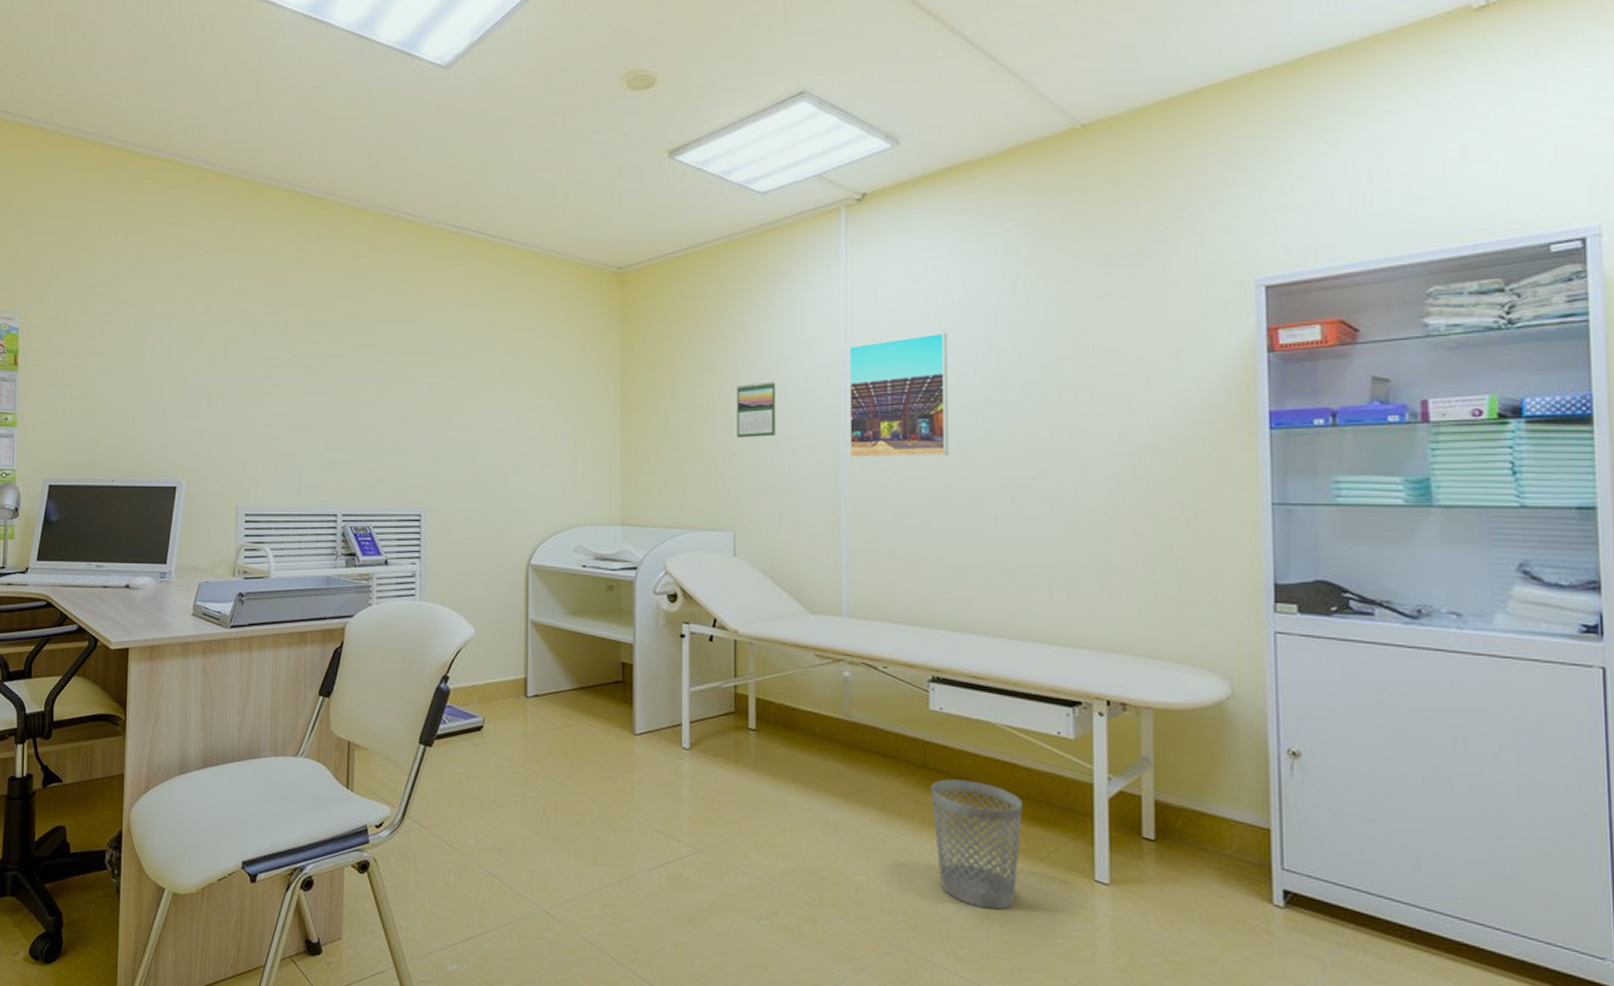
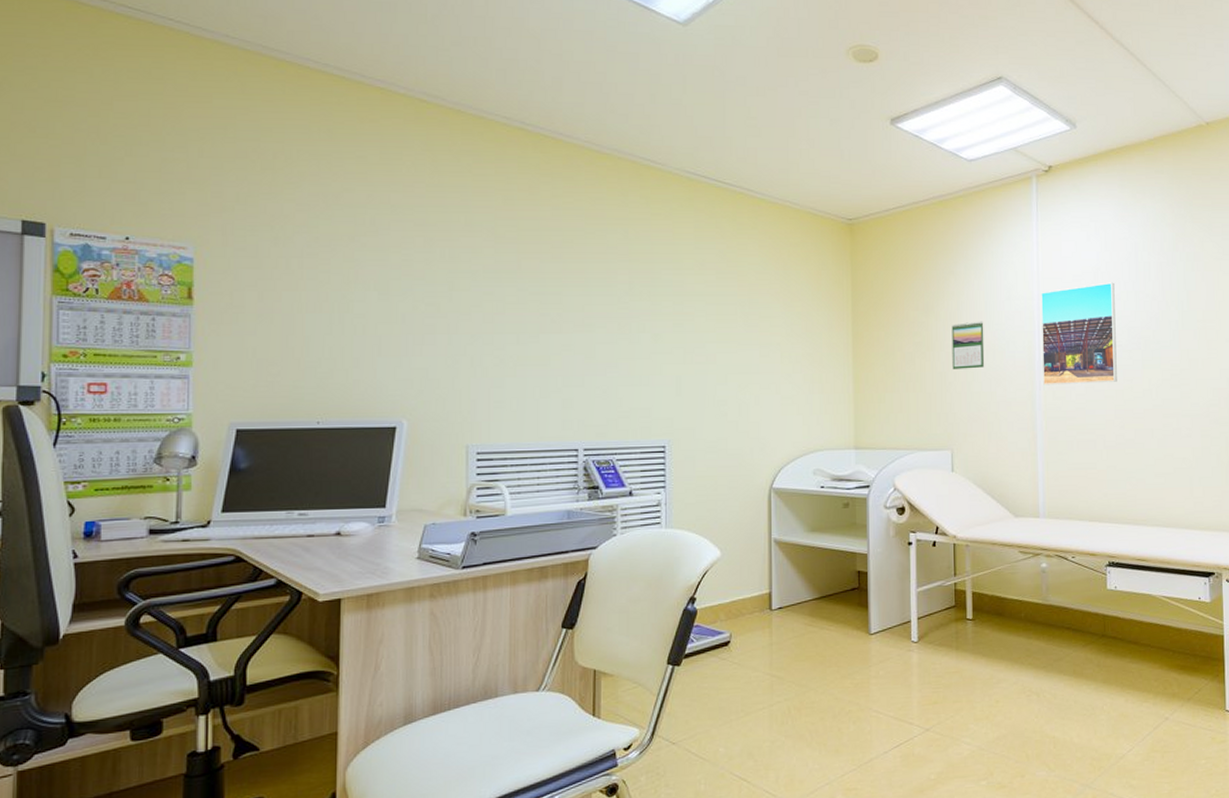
wastebasket: present [931,779,1022,910] -> none [1109,643,1175,745]

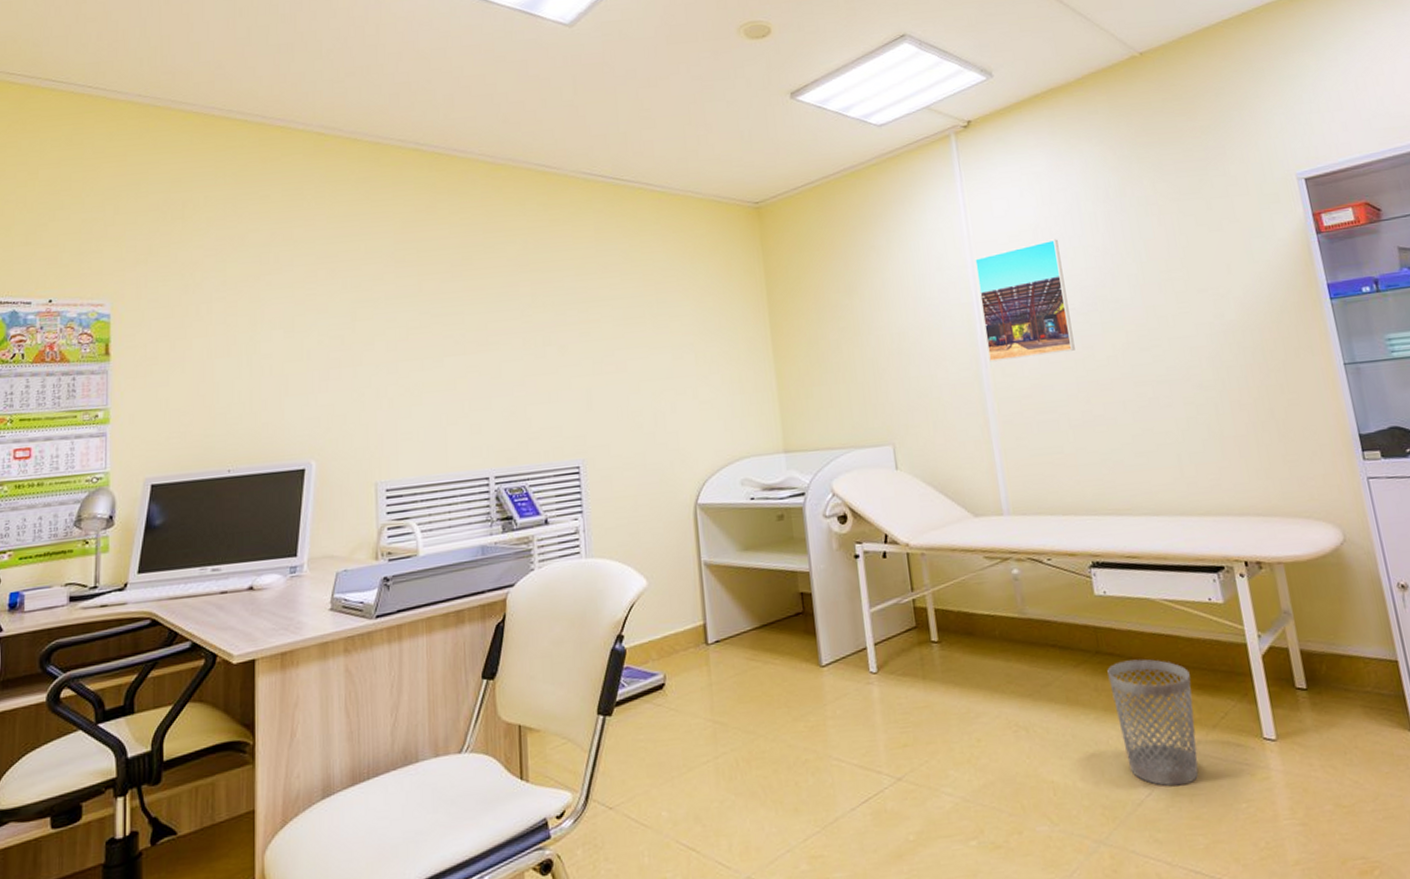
calendar: present [951,321,985,369] -> none [878,297,921,354]
wastebasket: none [1109,643,1175,745] -> present [1107,659,1199,787]

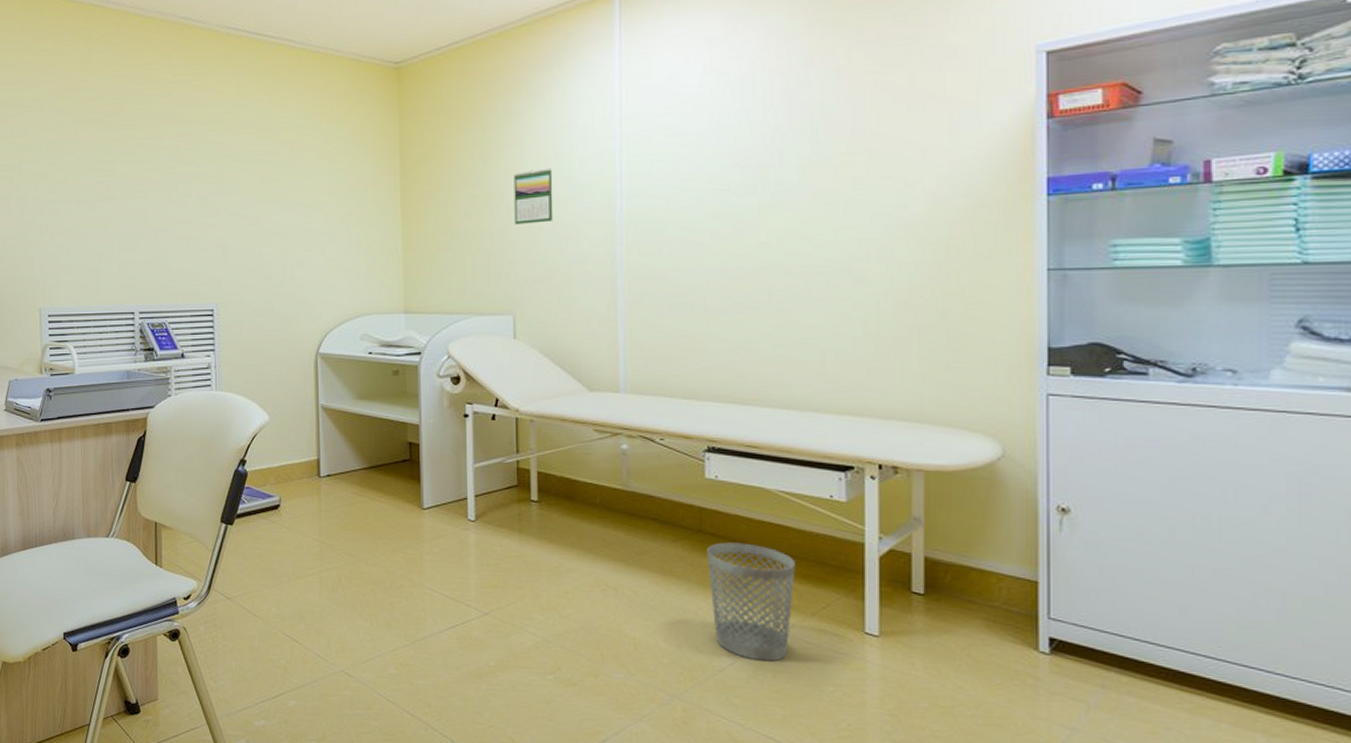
calendar: none [878,297,921,354] -> present [514,168,554,224]
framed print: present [975,239,1075,362] -> none [624,112,723,240]

